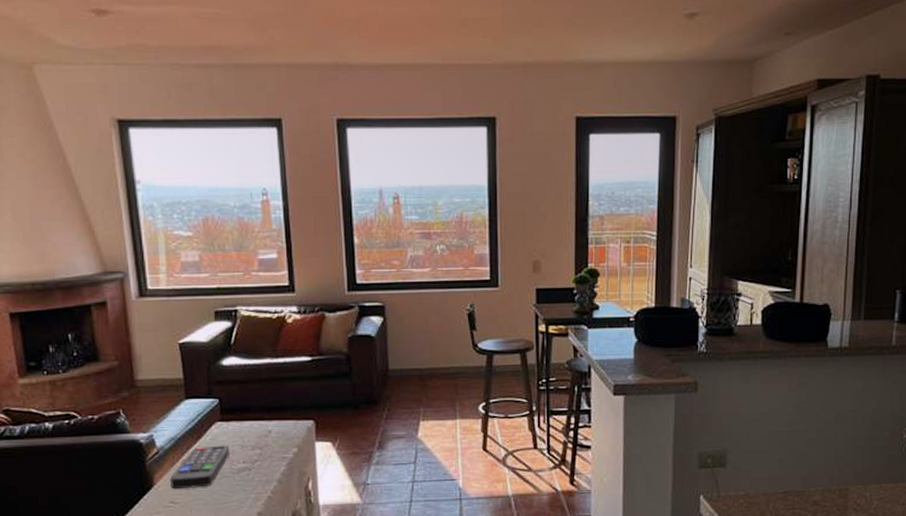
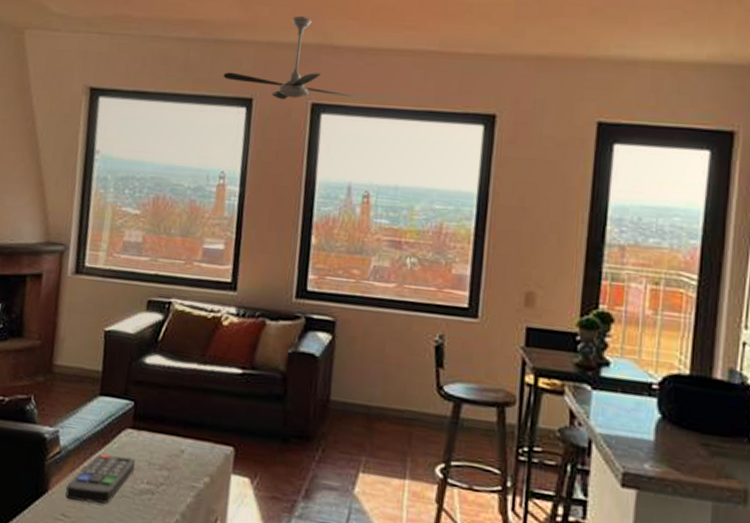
ceiling fan: none [250,37,381,118] -> present [223,15,362,100]

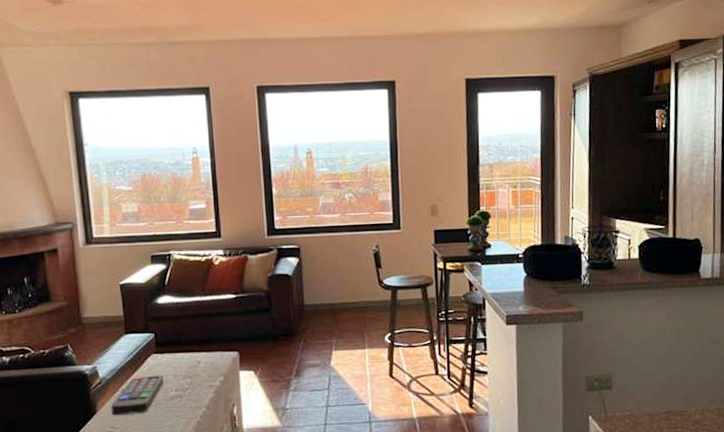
ceiling fan: present [223,15,362,100] -> none [182,17,295,86]

